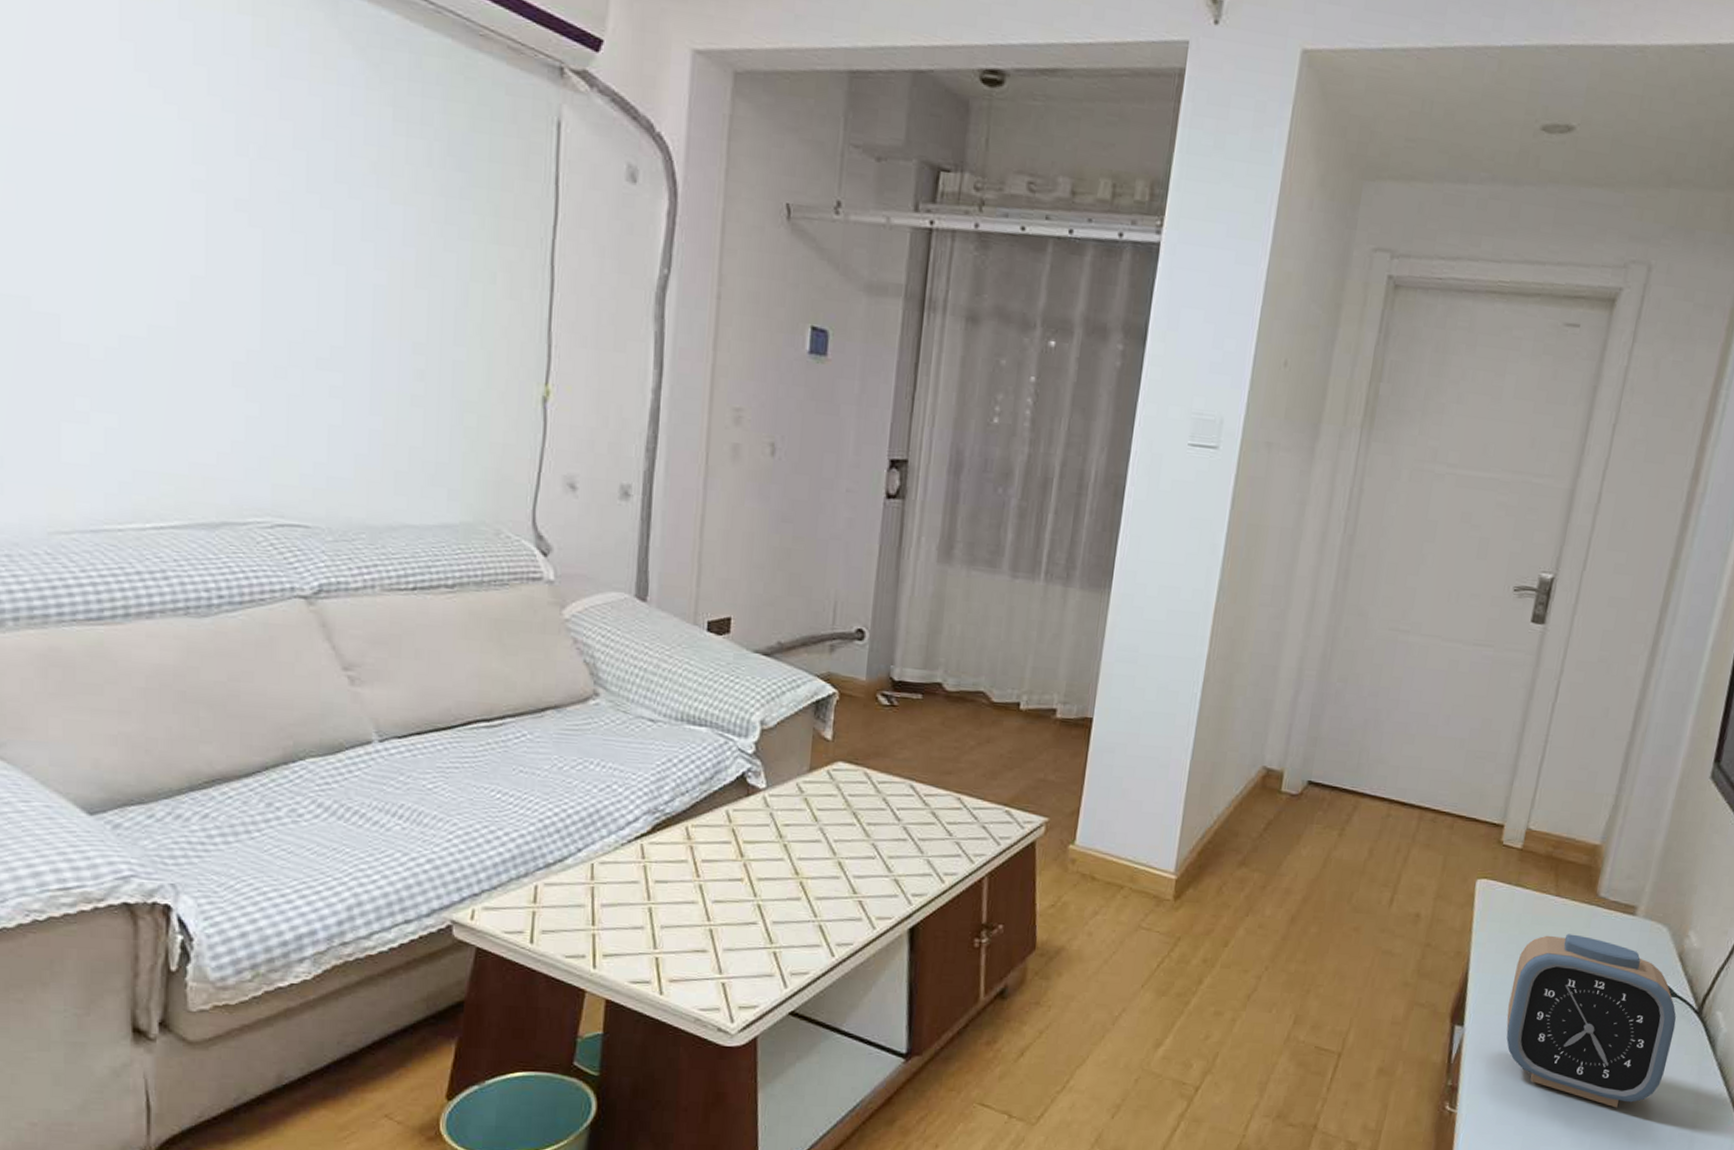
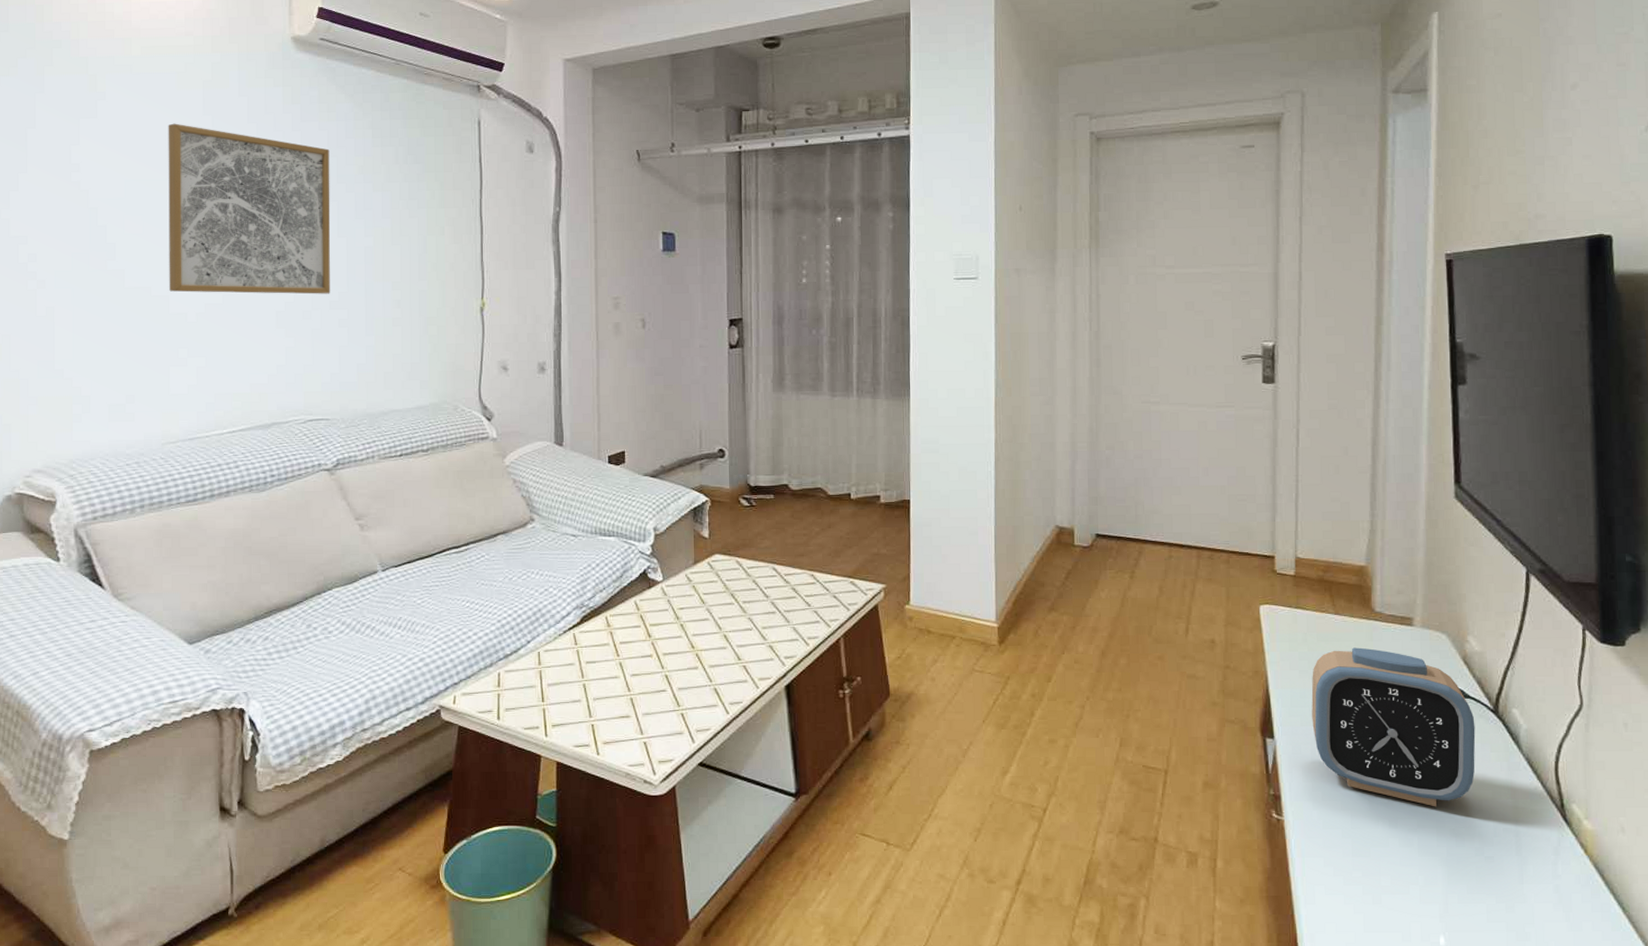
wall art: none [59,44,325,347] -> present [168,123,331,295]

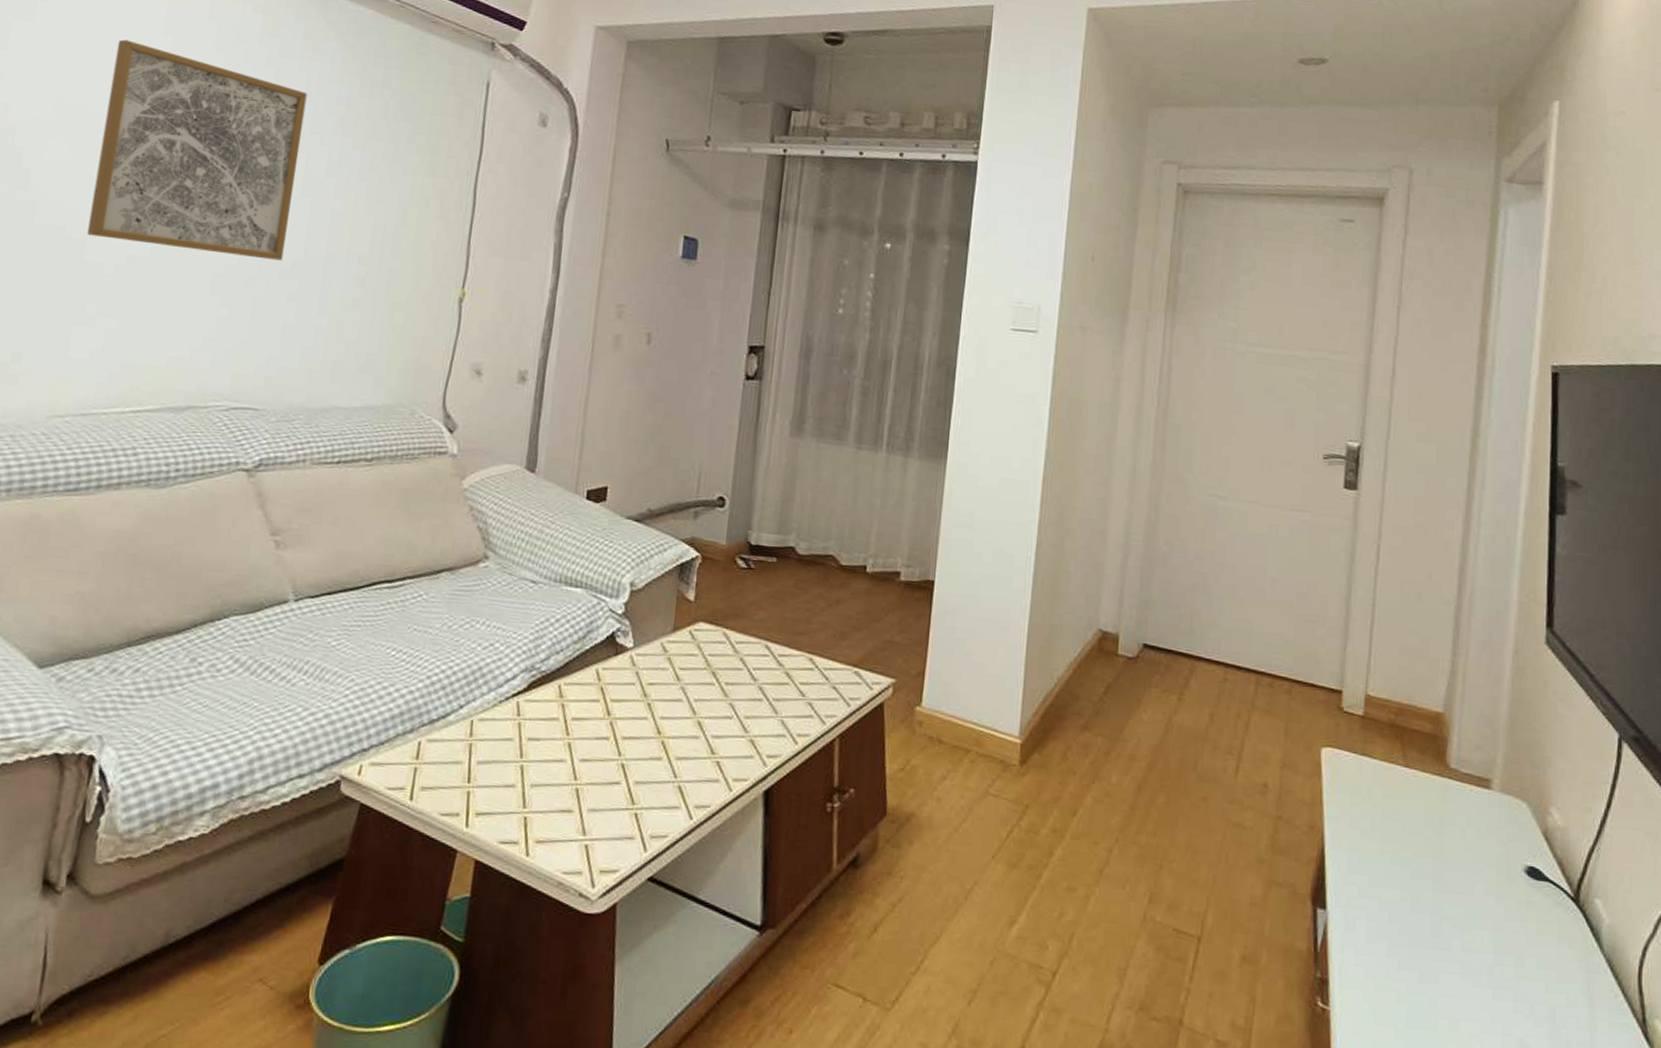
alarm clock: present [1311,647,1476,807] -> none [1370,808,1553,1010]

